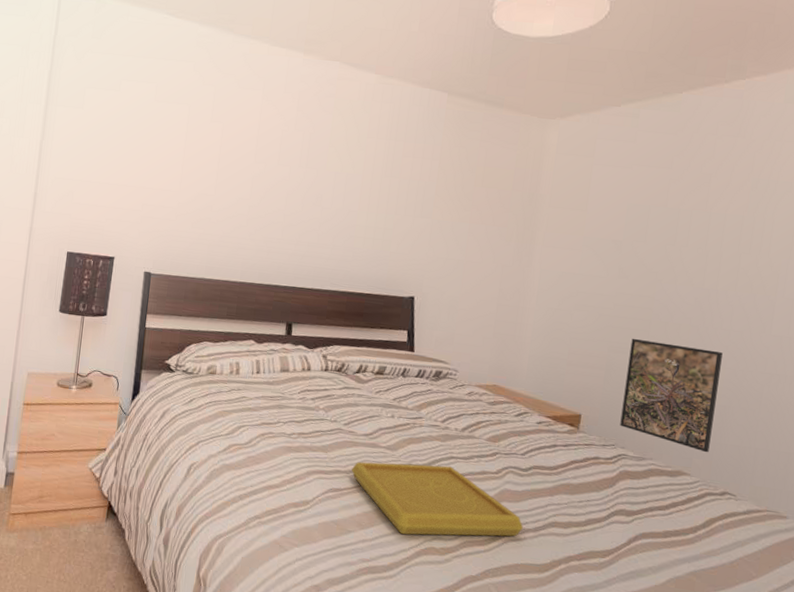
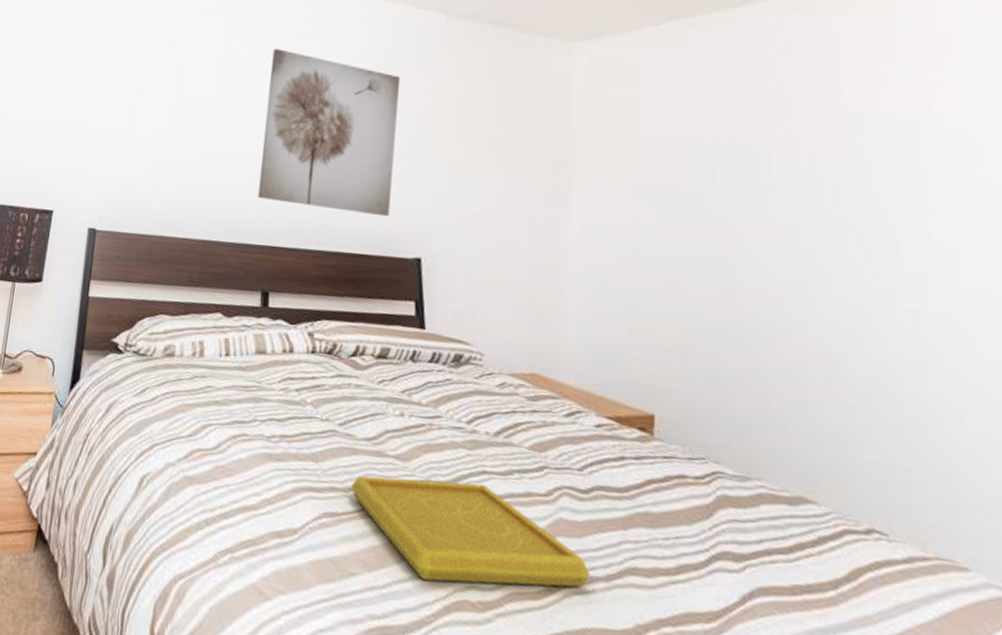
wall art: none [284,120,406,264] -> present [257,48,401,217]
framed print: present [620,338,723,453] -> none [709,312,839,472]

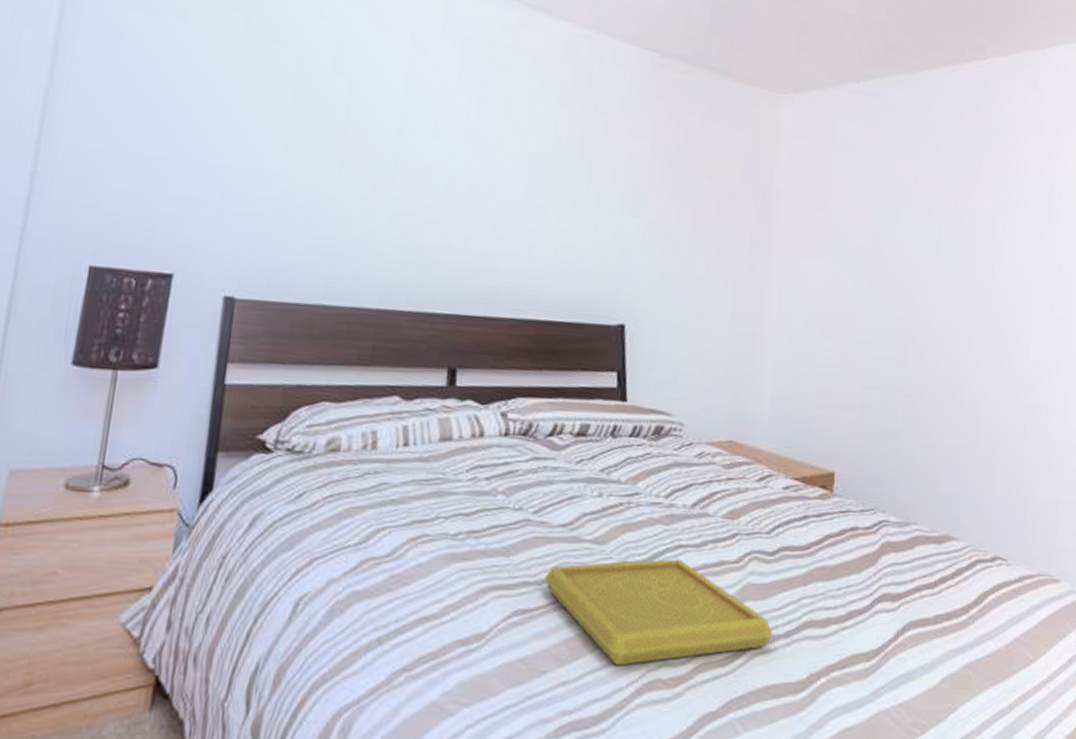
wall art: present [257,48,401,217] -> none [444,78,610,280]

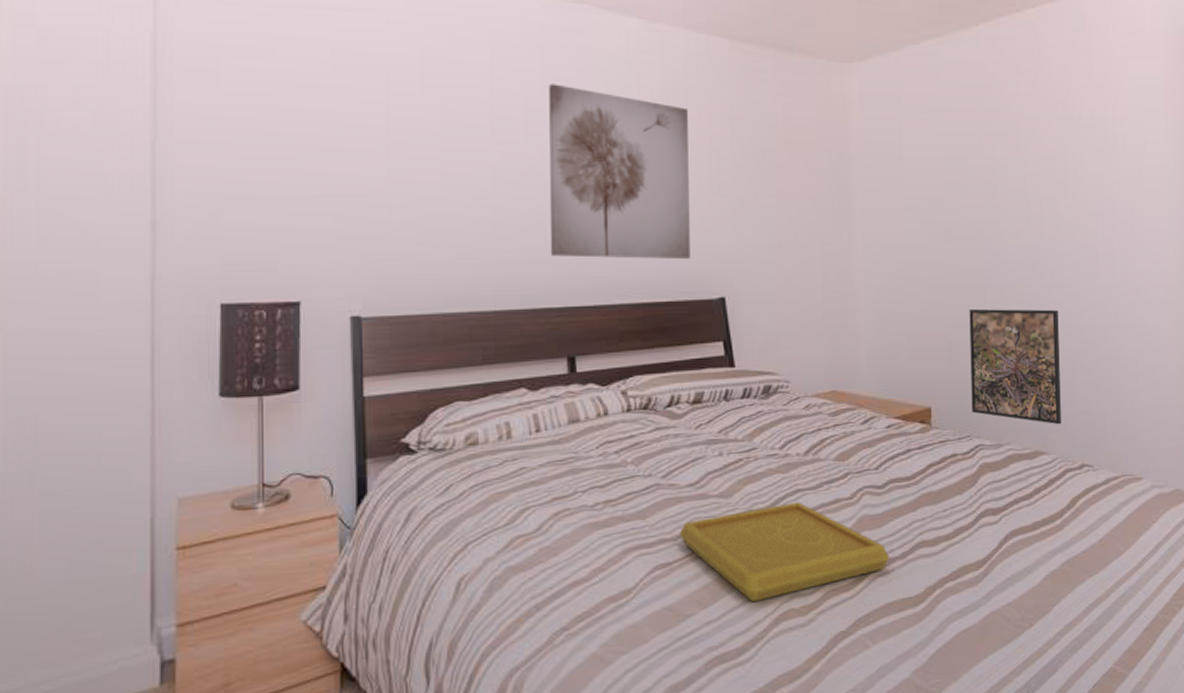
wall art: none [444,78,610,280] -> present [549,84,690,260]
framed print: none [879,369,983,509] -> present [969,308,1061,425]

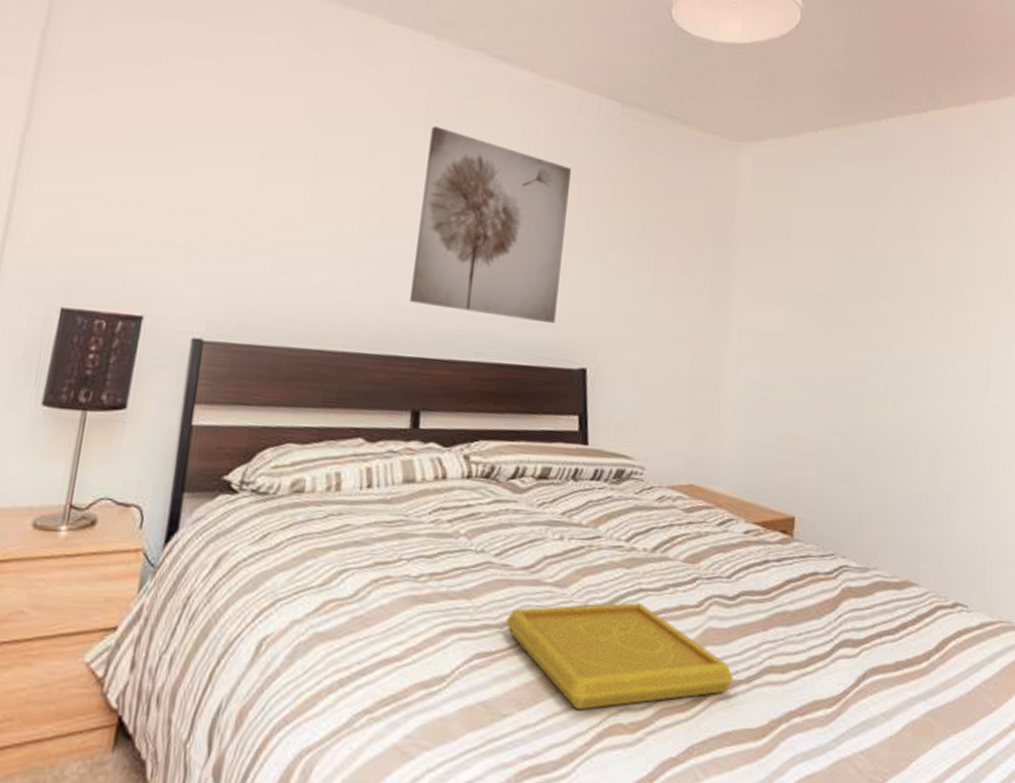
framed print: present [969,308,1061,425] -> none [839,415,942,555]

